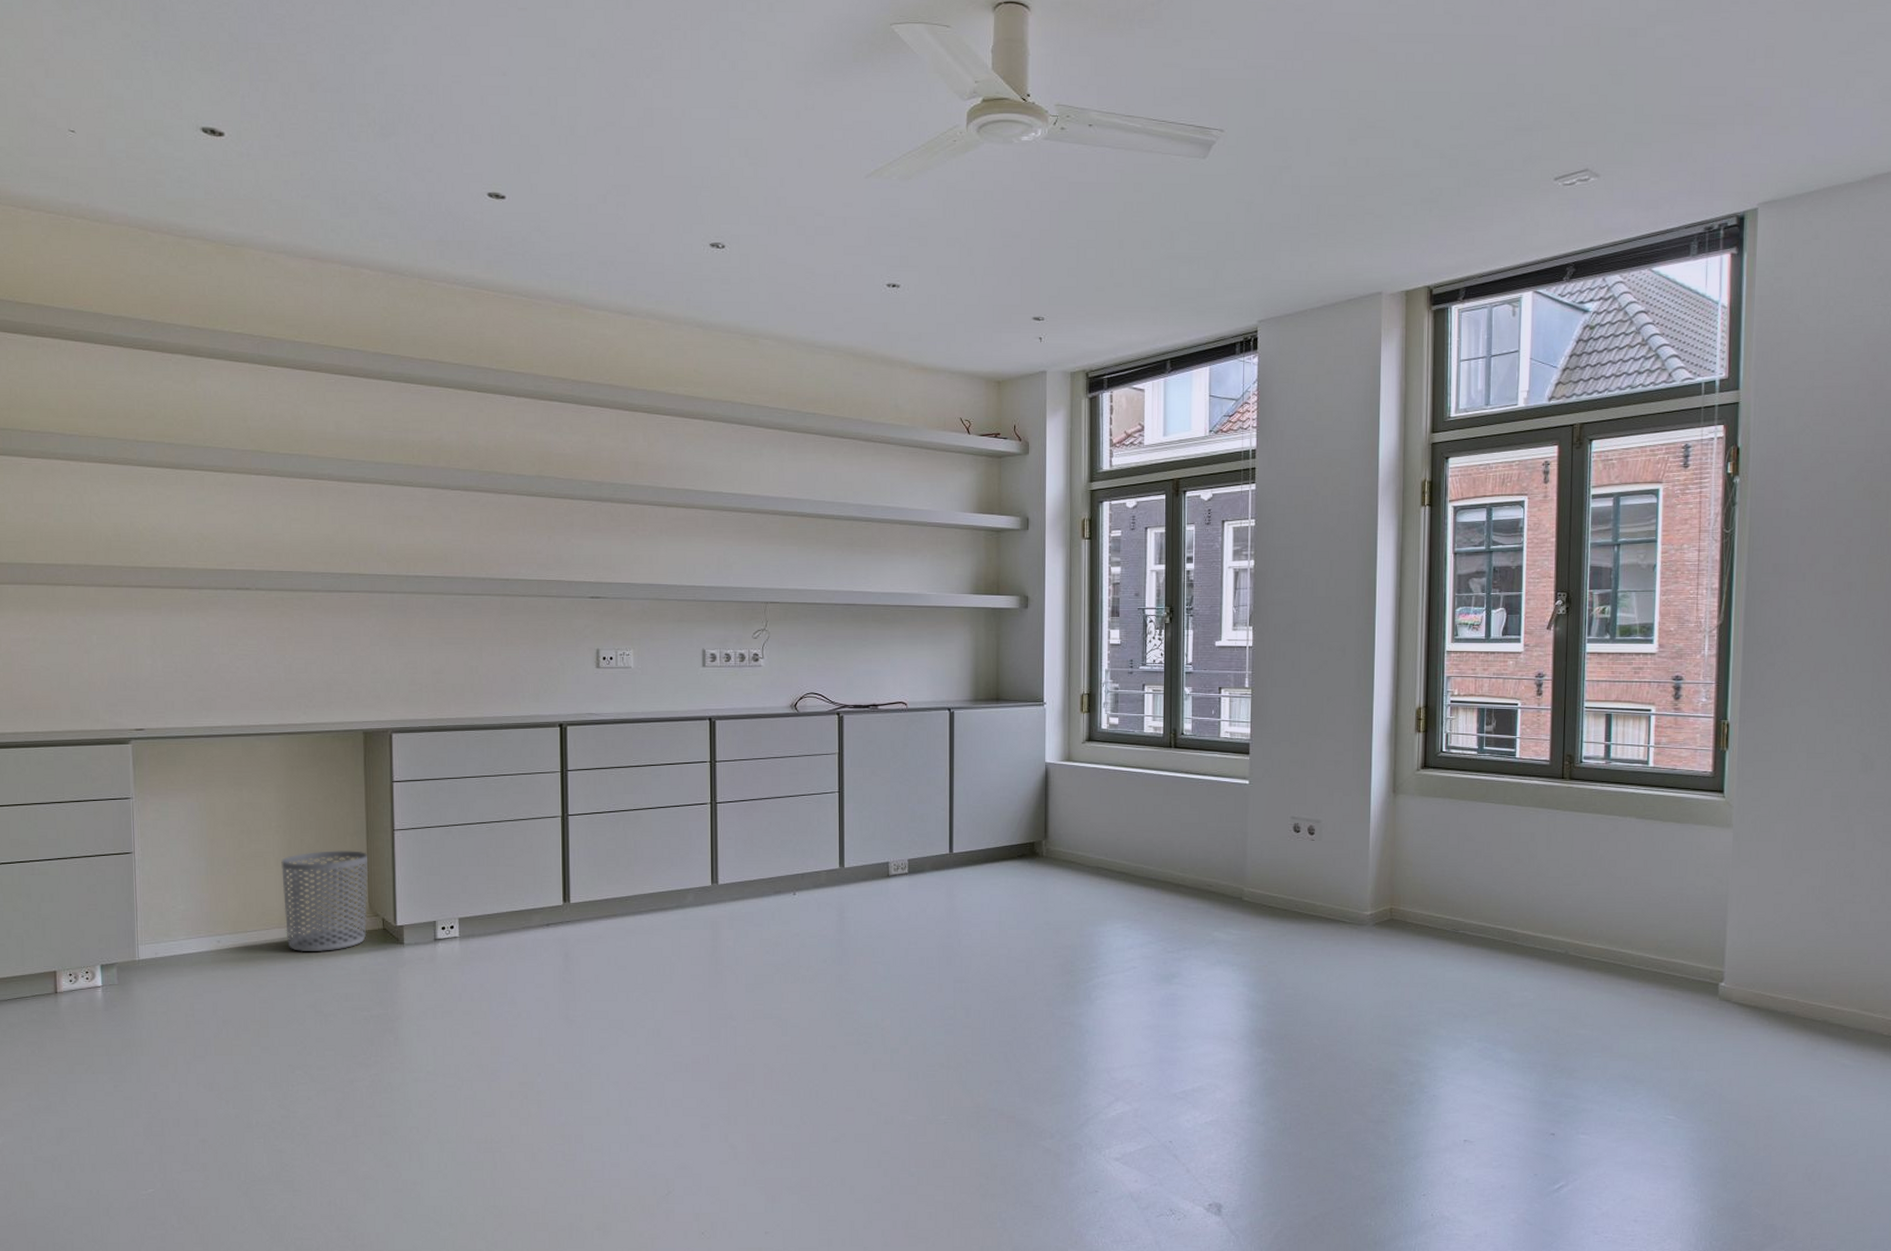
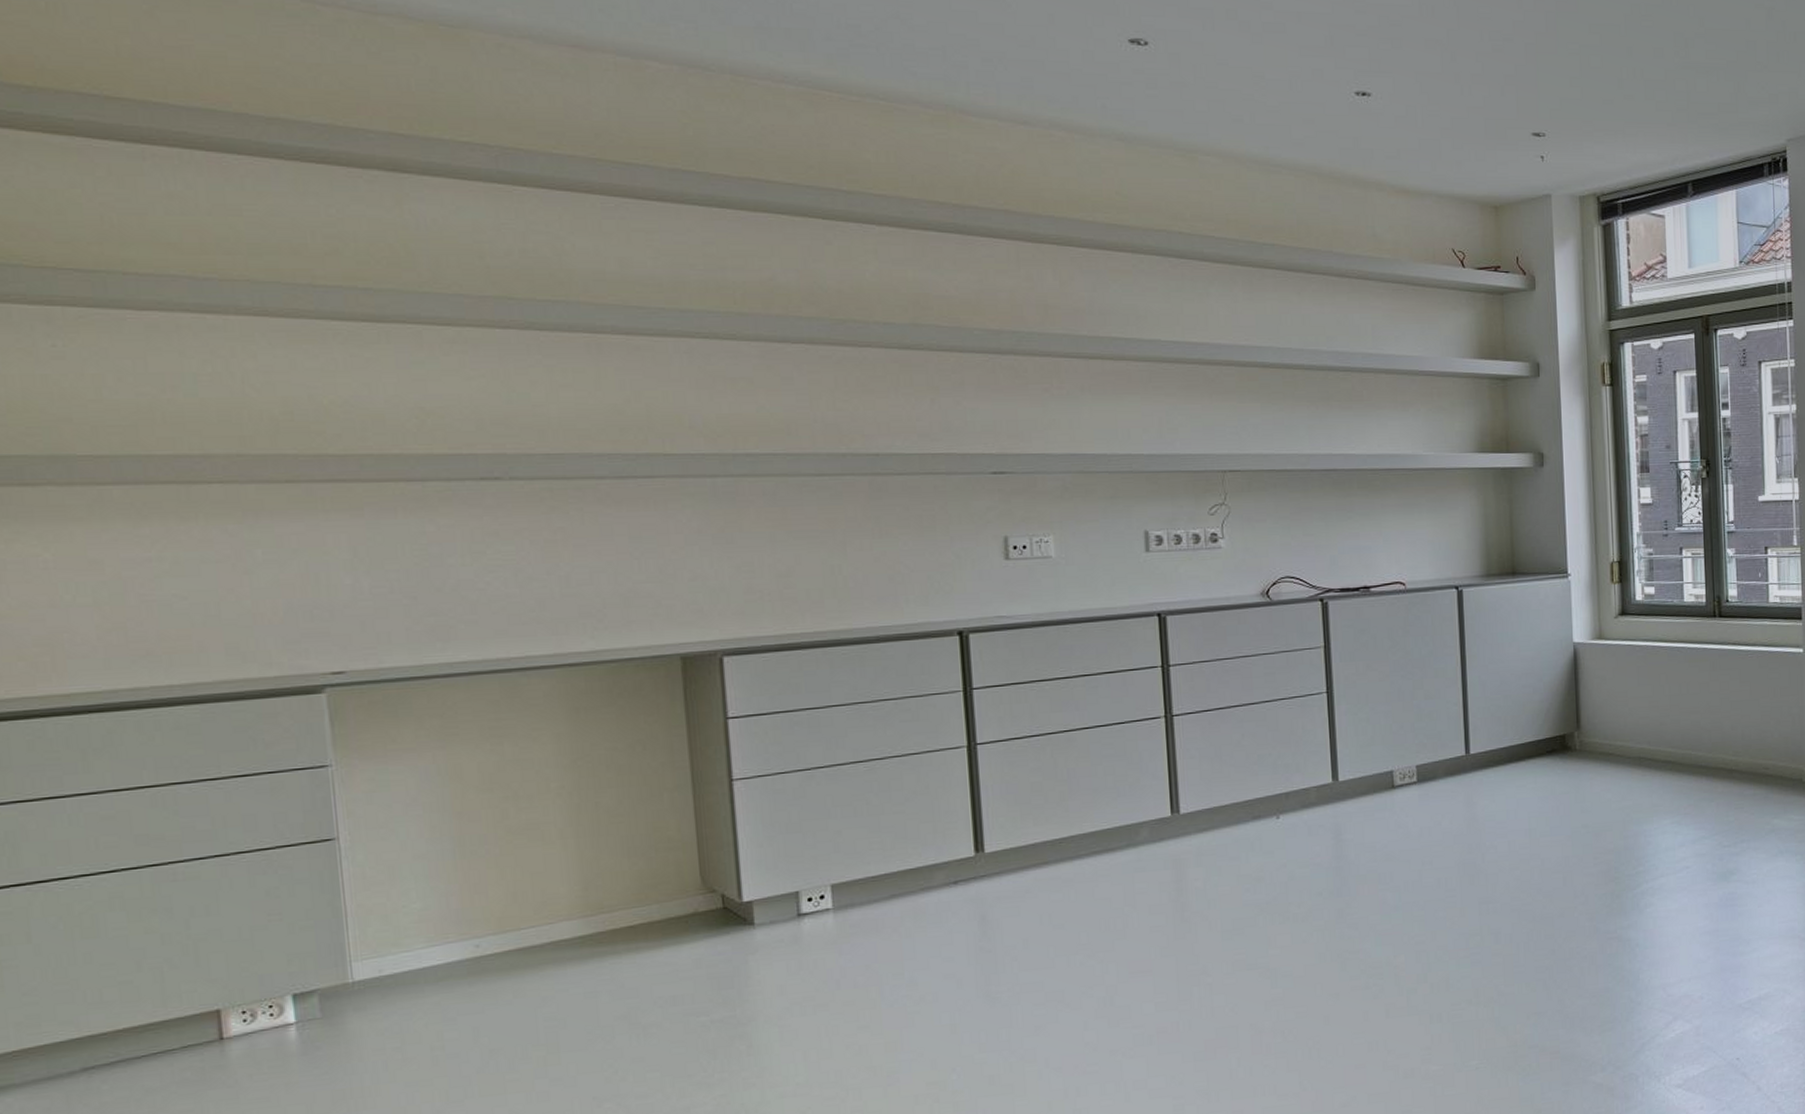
waste bin: present [281,850,369,952] -> none [567,810,700,949]

